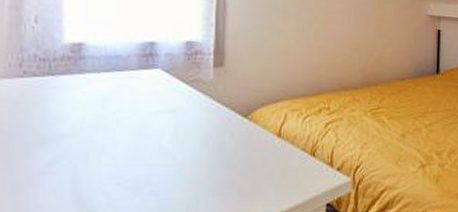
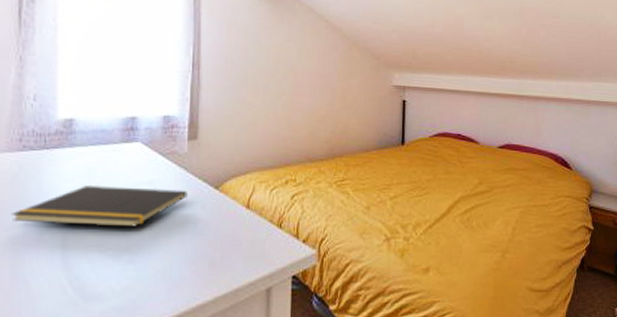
notepad: none [11,113,214,158] -> present [11,184,188,227]

